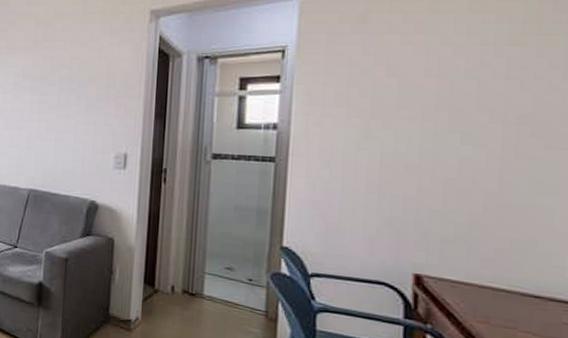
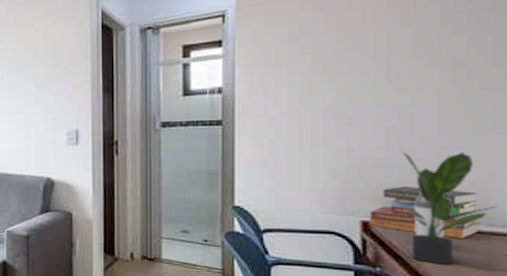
books: none [423,241,539,302] -> present [370,187,480,239]
potted plant: none [452,206,560,329] -> present [397,152,500,265]
bottle: none [469,249,501,300] -> present [414,192,444,238]

